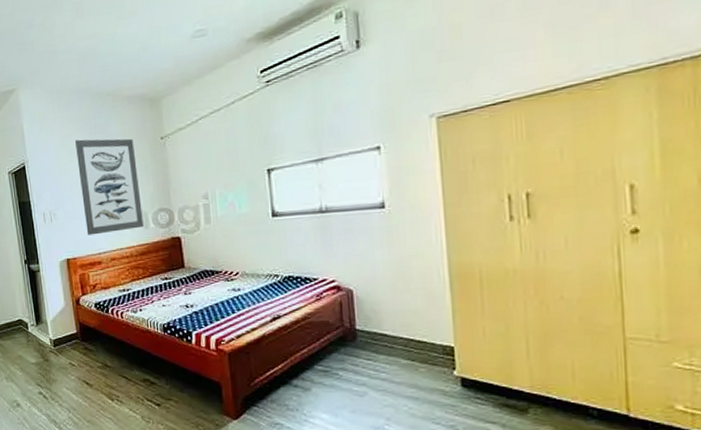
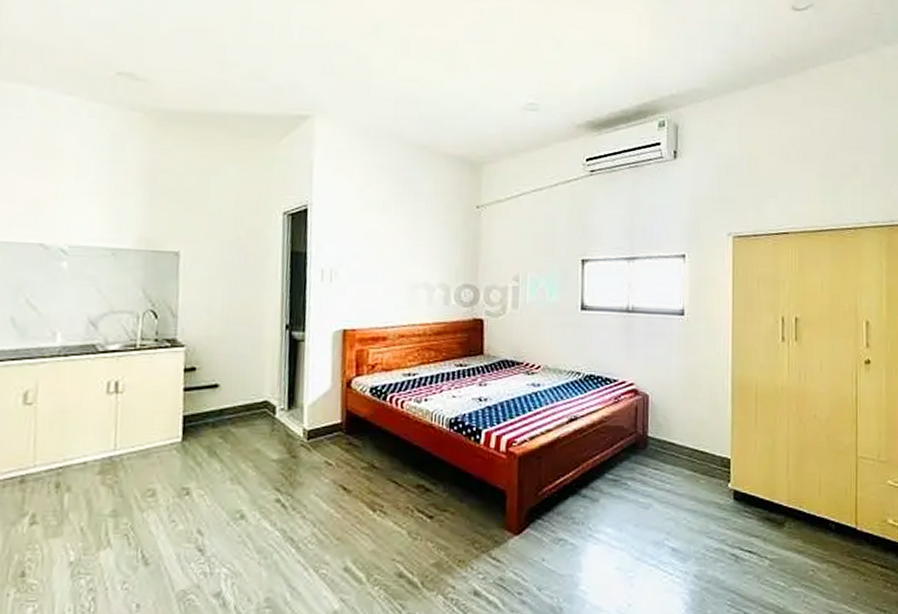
wall art: present [75,138,144,235] -> none [374,190,446,305]

